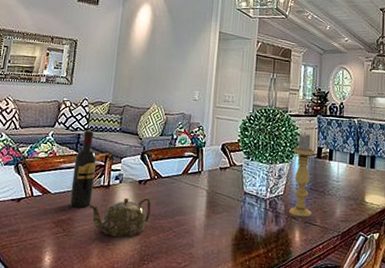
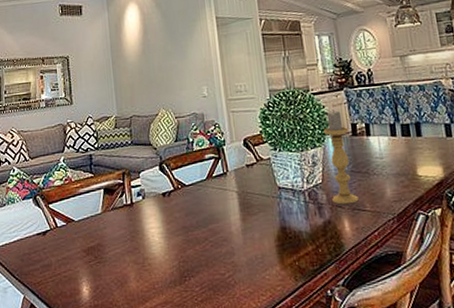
wine bottle: present [69,129,97,208] -> none [91,148,118,232]
teapot: present [89,196,152,238] -> none [116,209,182,257]

